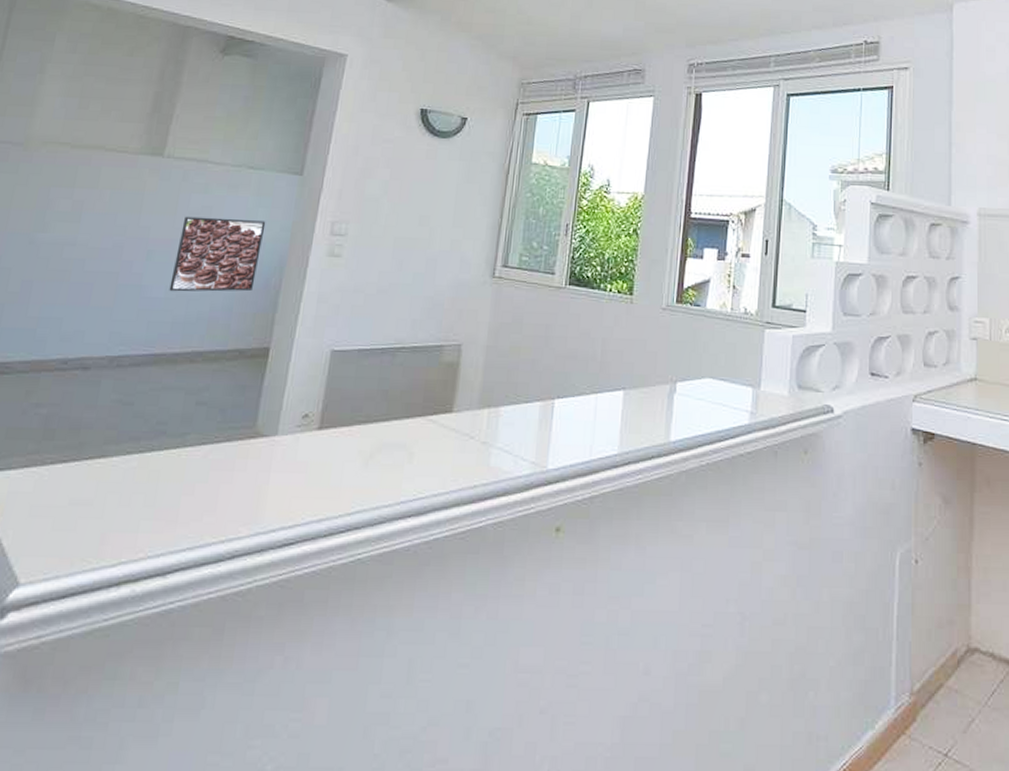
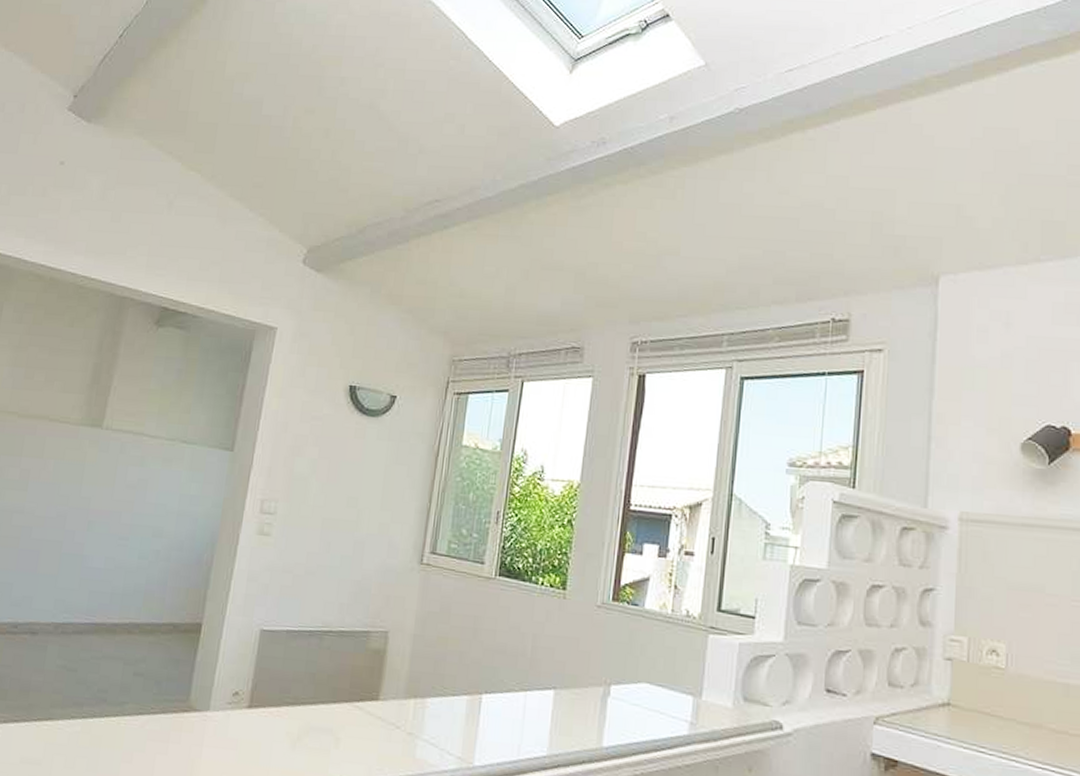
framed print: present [169,216,266,292] -> none [108,488,199,566]

